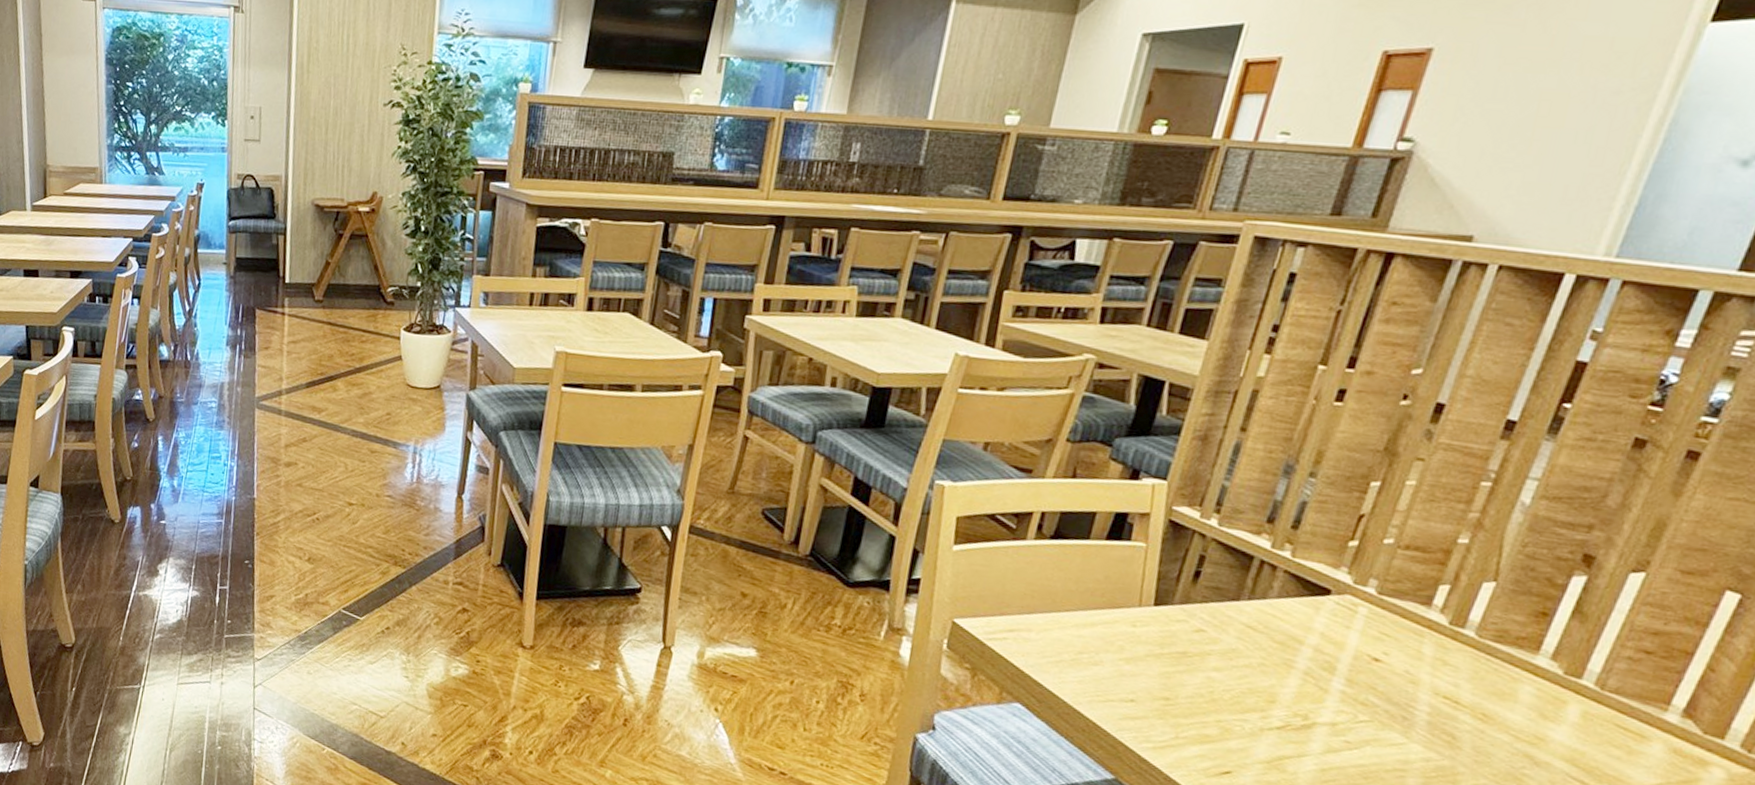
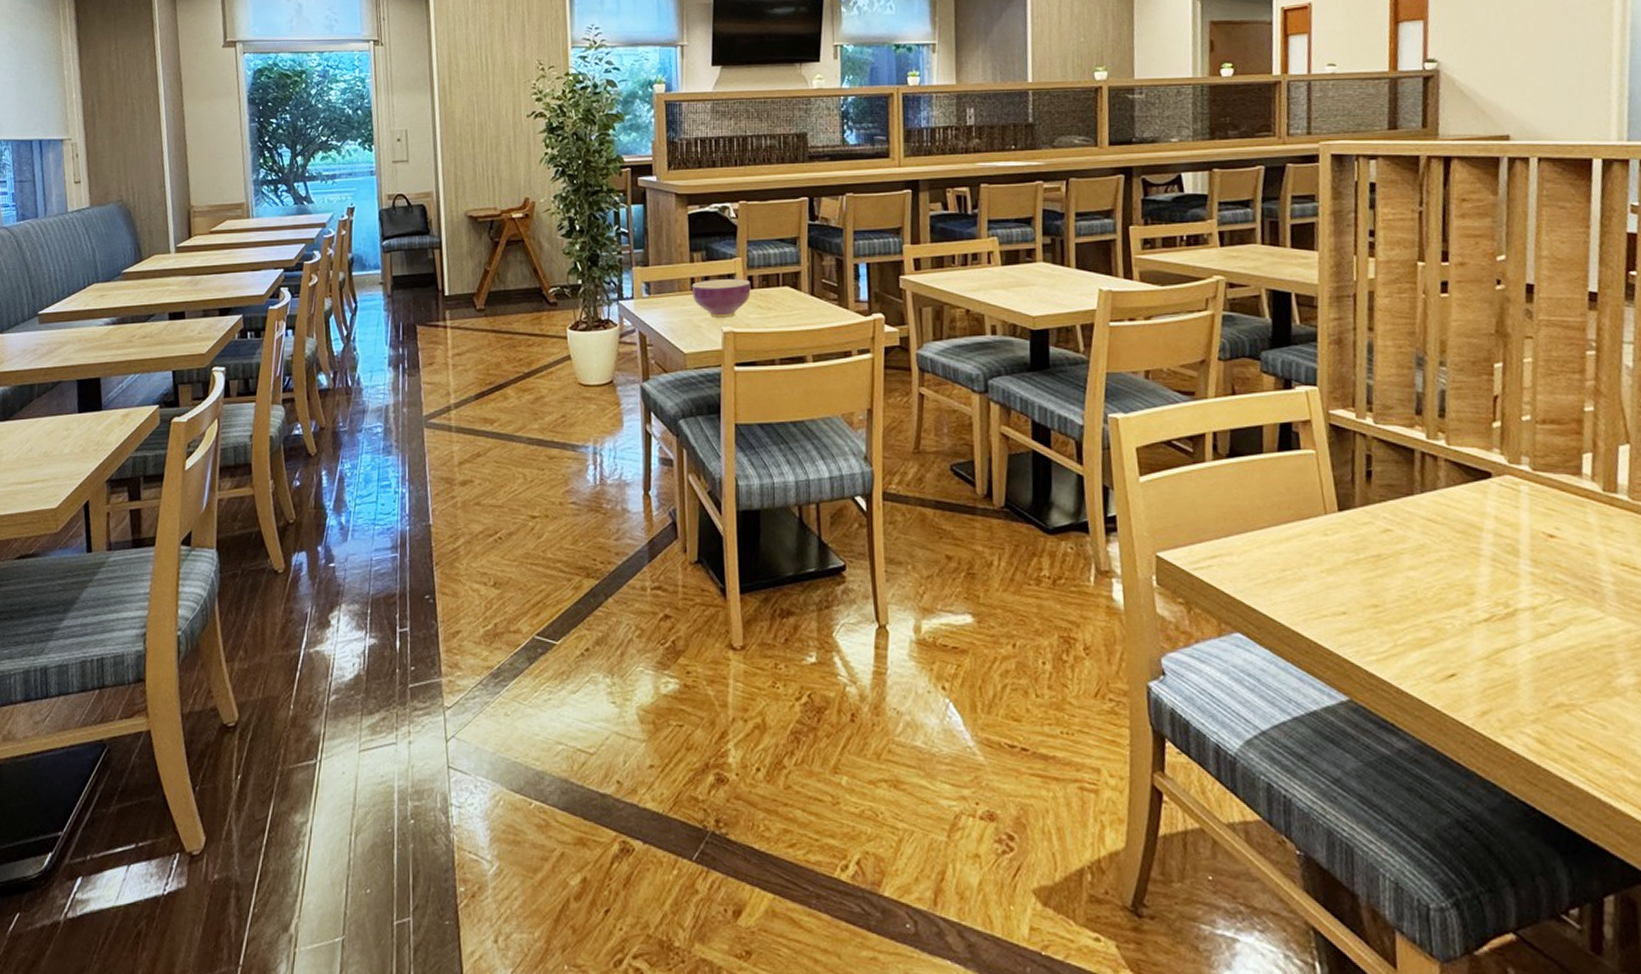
bowl: none [529,296,591,337] -> present [691,279,751,317]

